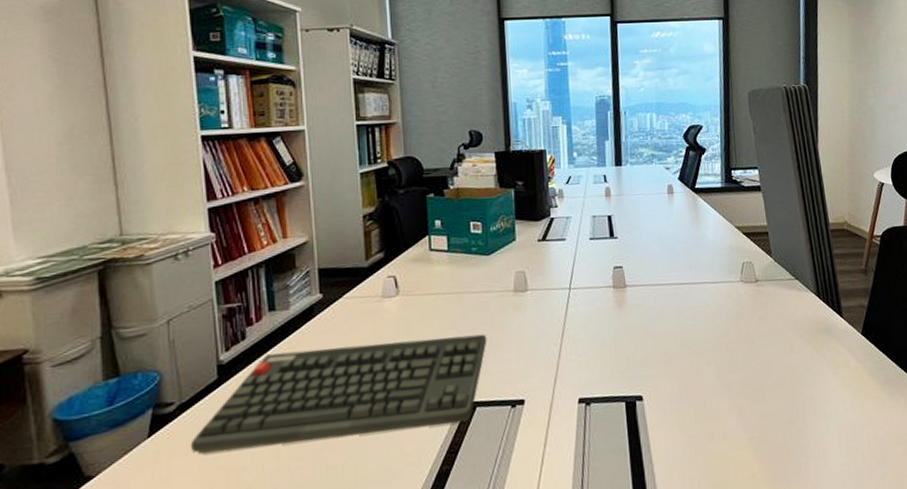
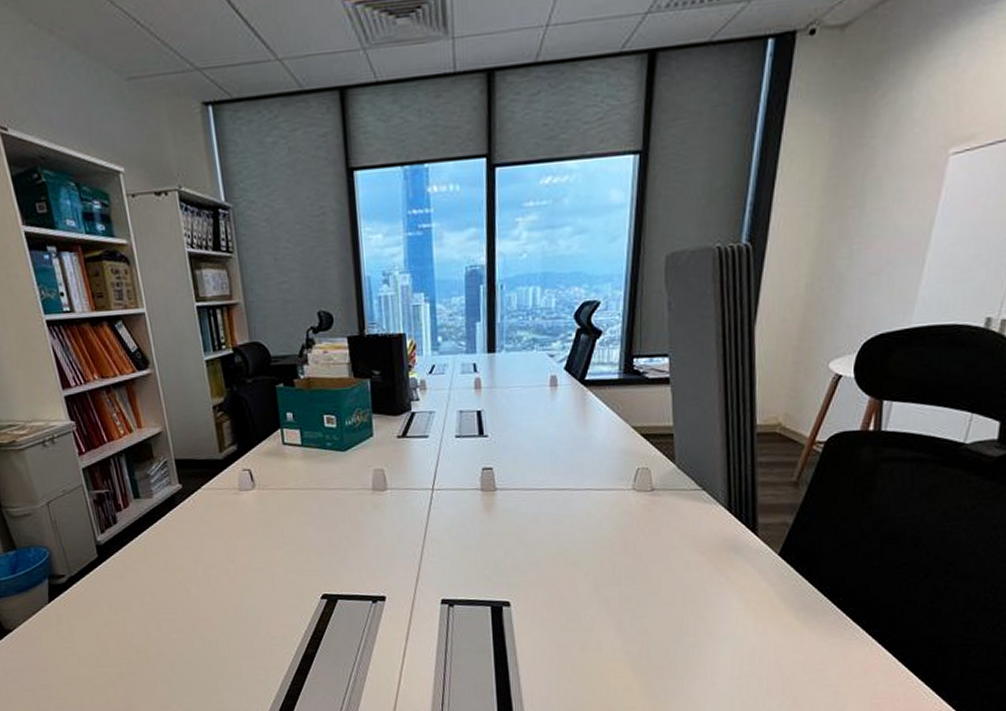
computer keyboard: present [190,334,487,455] -> none [84,531,346,620]

